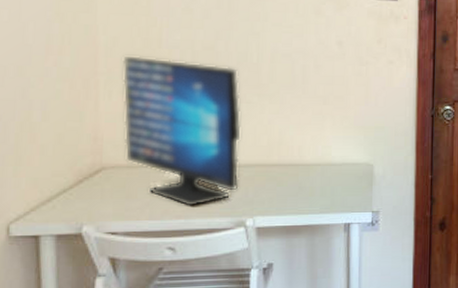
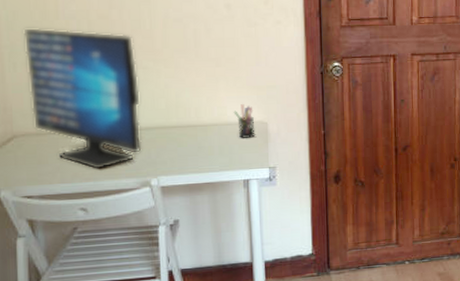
pen holder: none [338,145,360,180] -> present [233,104,255,138]

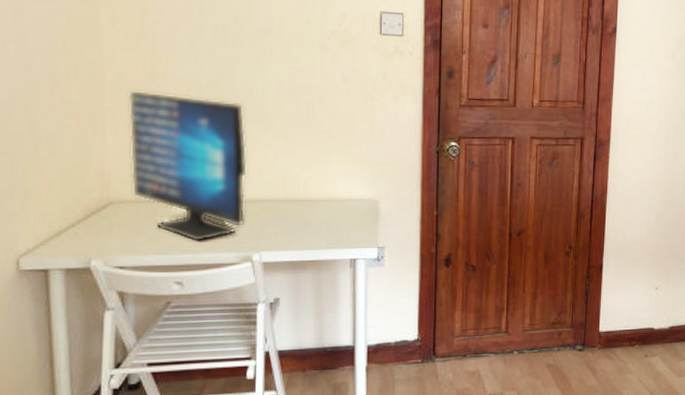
pen holder: present [233,104,255,138] -> none [344,180,366,216]

